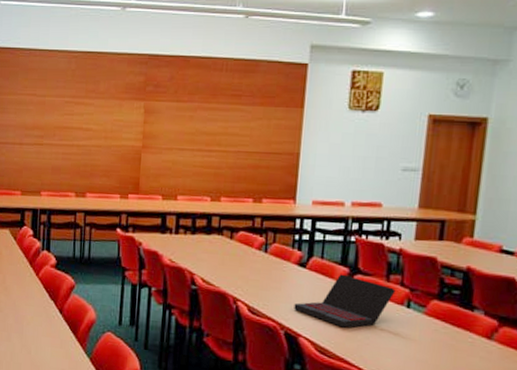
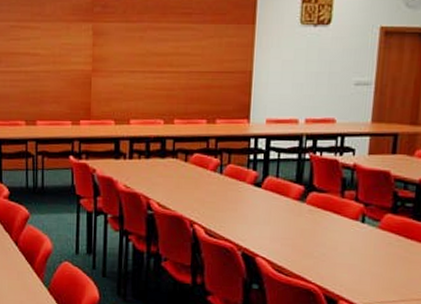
laptop: present [294,274,396,328] -> none [250,192,350,246]

